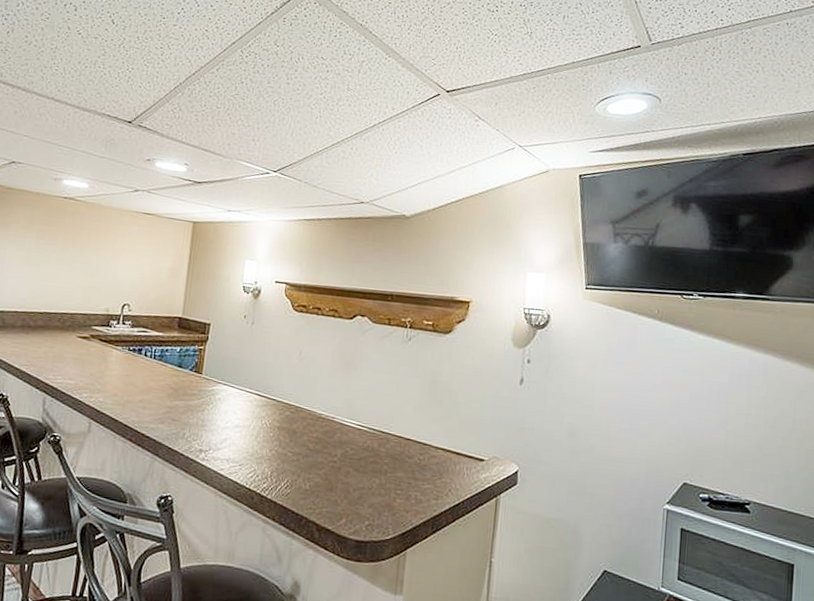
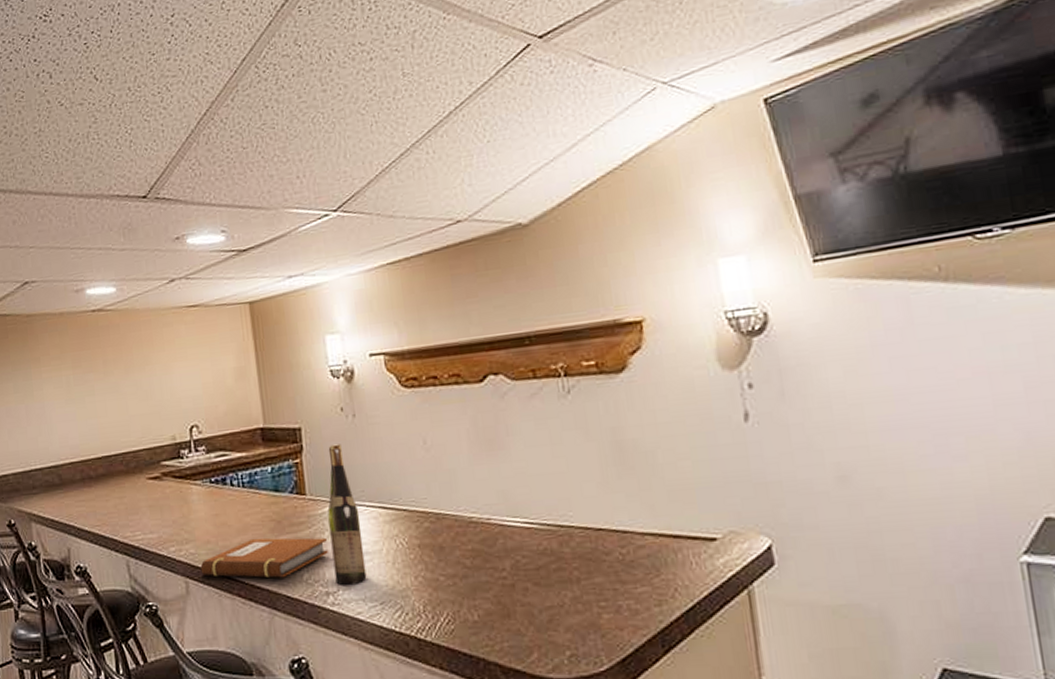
notebook: none [104,399,210,433] -> present [200,537,329,579]
wine bottle: none [209,341,240,448] -> present [327,444,367,585]

